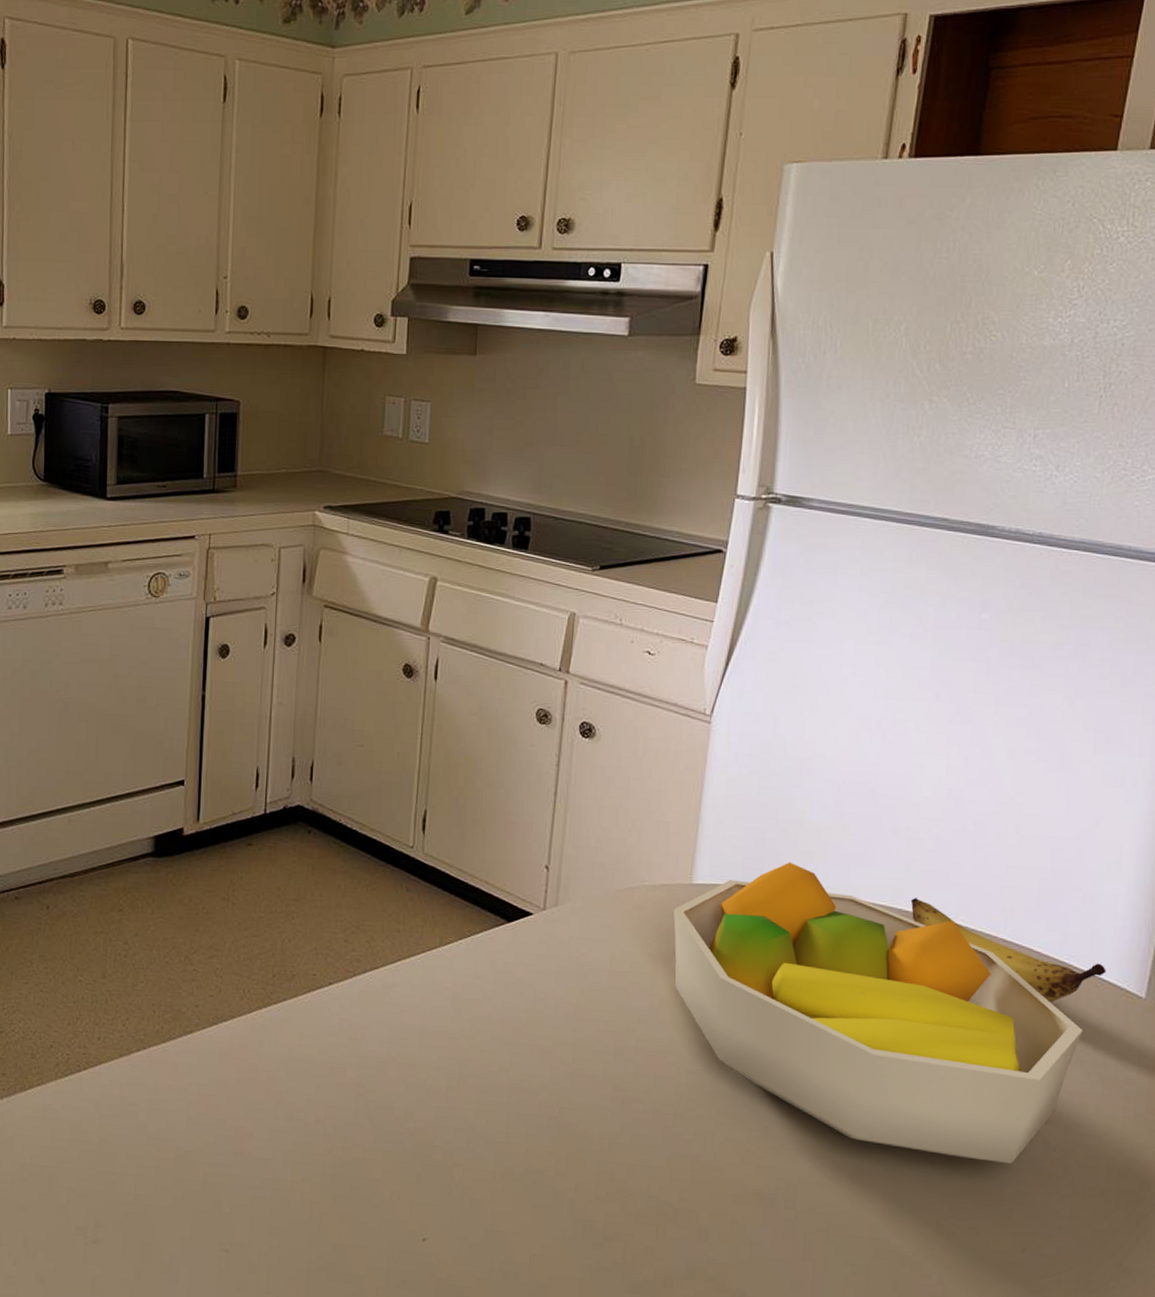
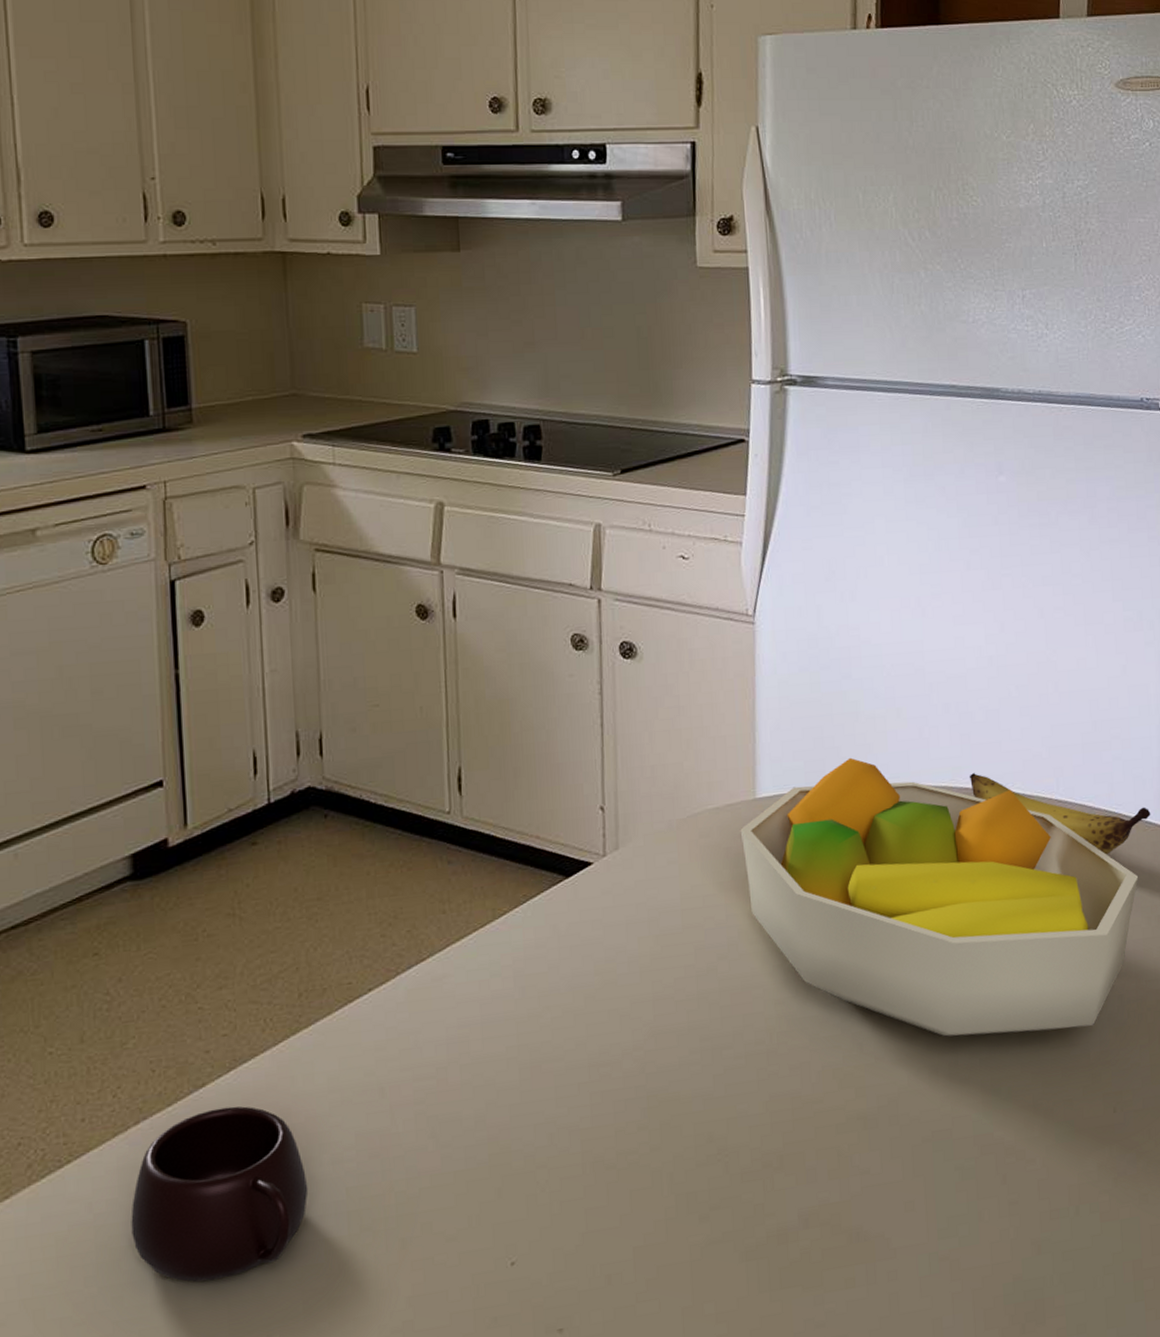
mug: none [126,1053,264,1190] -> present [131,1106,309,1282]

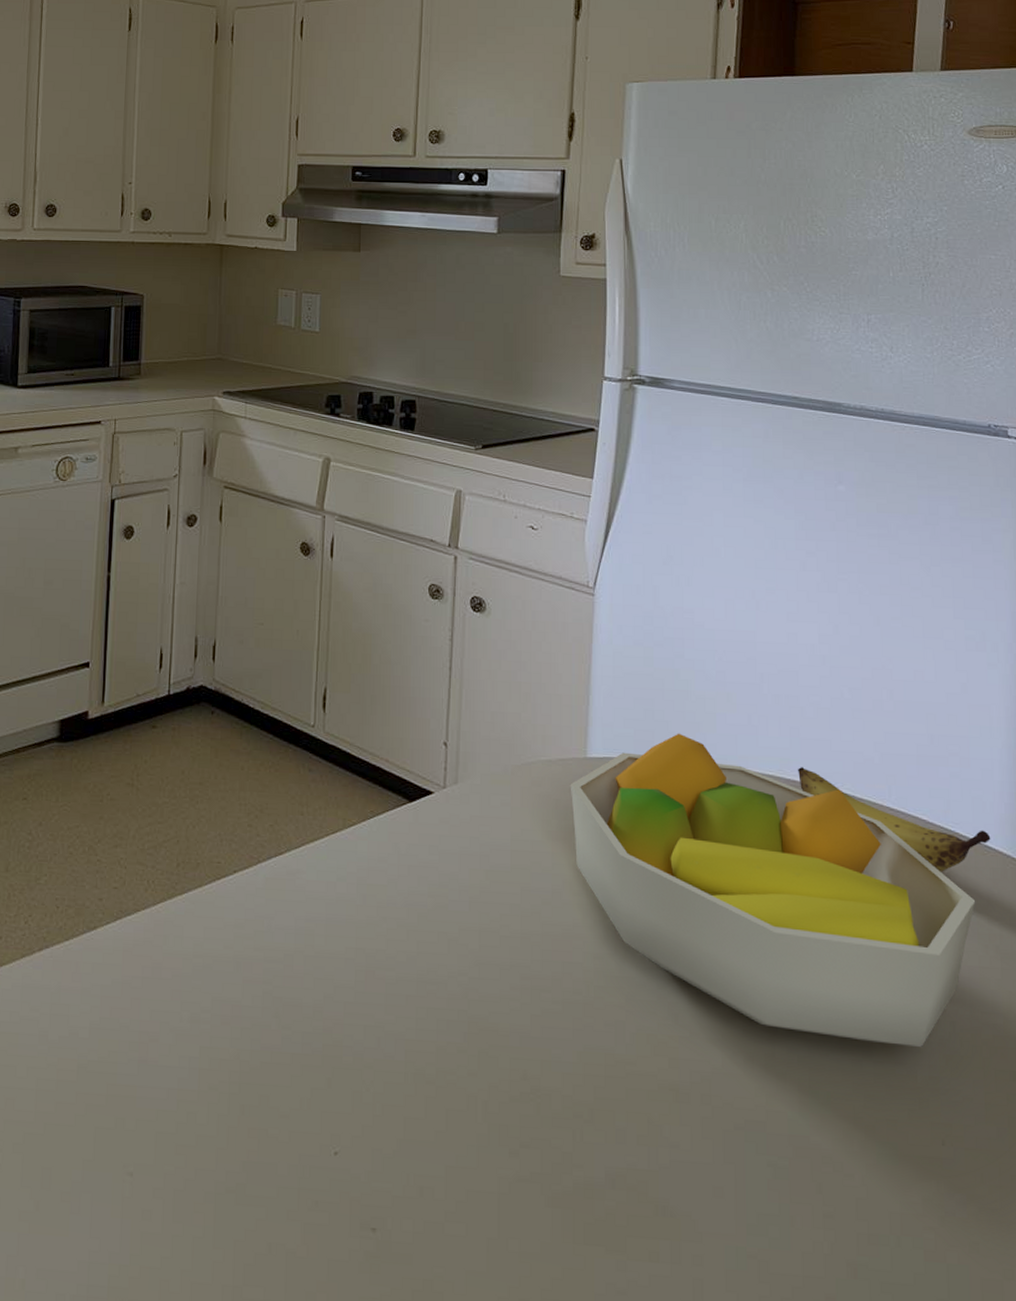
mug: present [131,1106,309,1282] -> none [27,950,169,1104]

